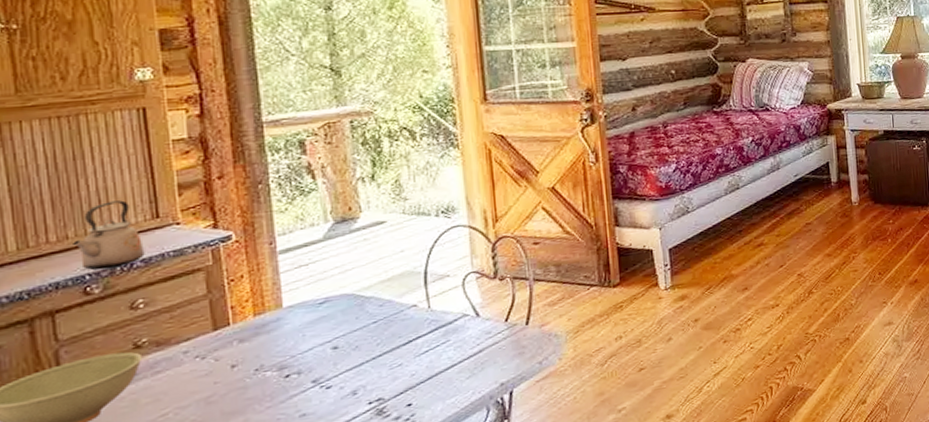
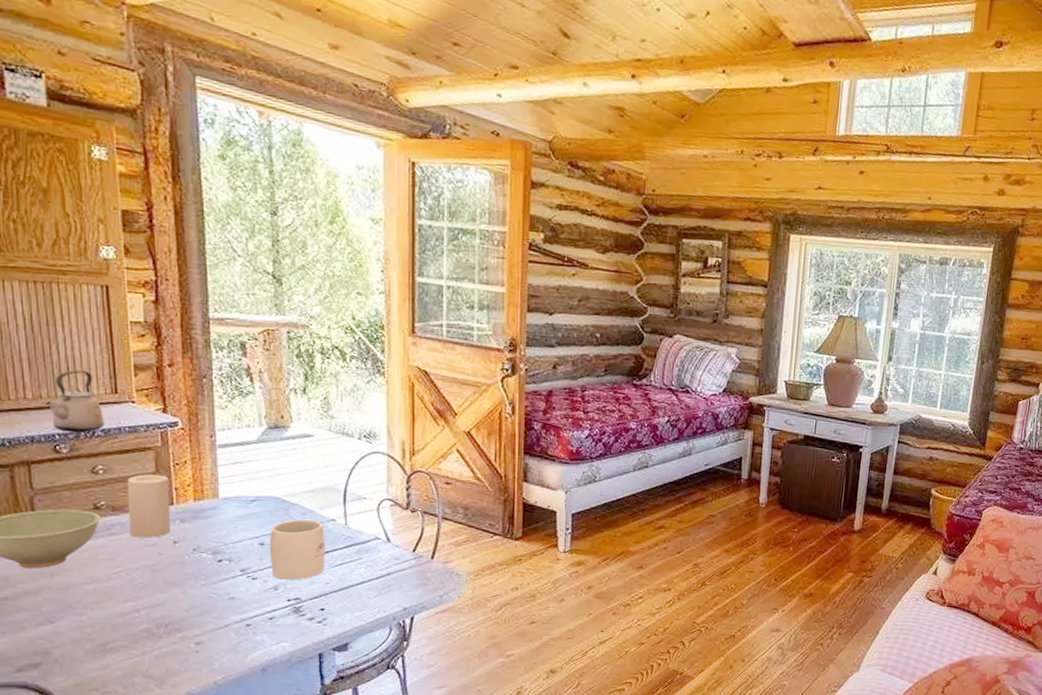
candle: none [173,295,227,371] -> present [127,474,171,538]
mug: none [343,310,409,383] -> present [269,519,326,580]

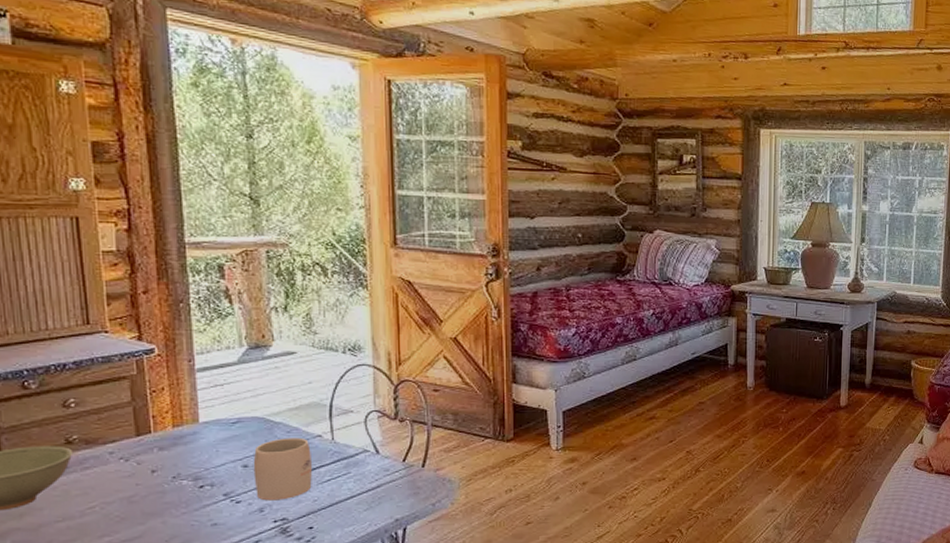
kettle: present [46,370,105,433] -> none [13,304,76,367]
candle: present [127,474,171,538] -> none [101,404,149,470]

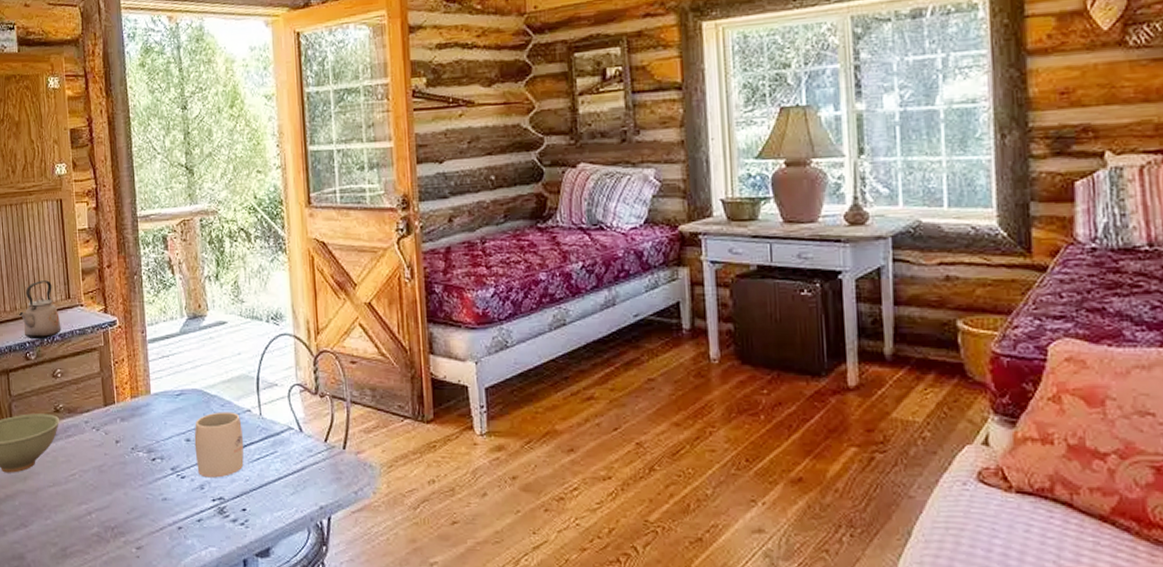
kettle: none [13,304,76,367] -> present [19,280,61,340]

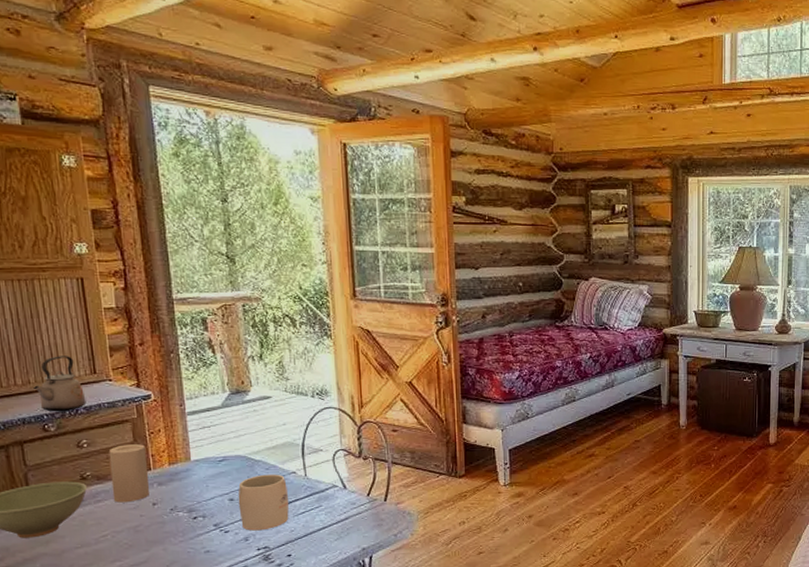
candle: none [79,375,113,439] -> present [108,444,149,503]

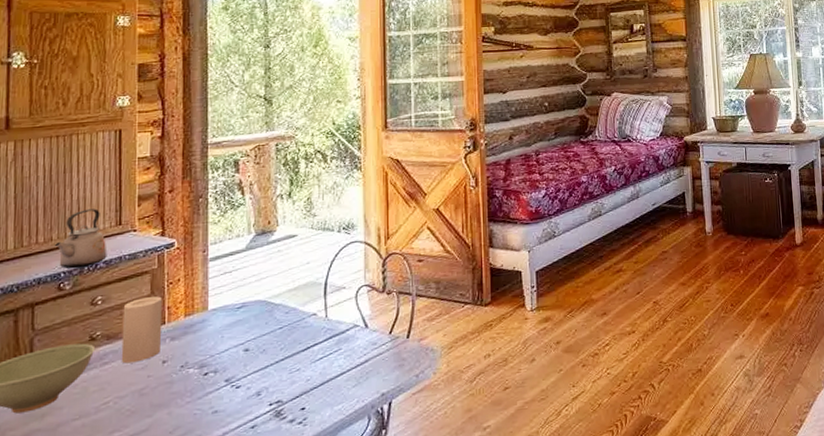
mug: present [238,474,289,531] -> none [253,317,307,384]

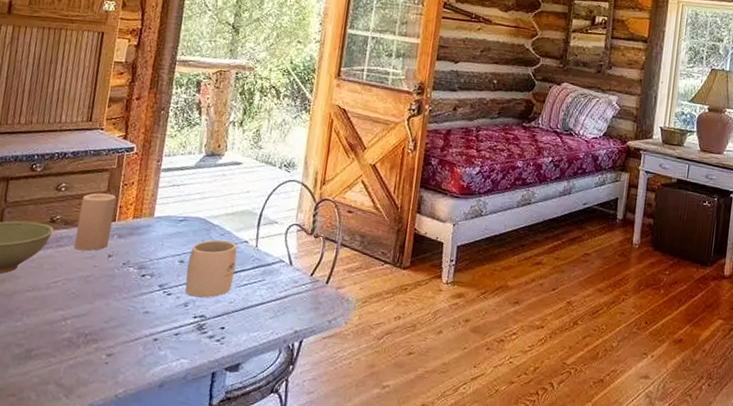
kettle: present [55,209,108,269] -> none [33,101,77,154]
mug: none [253,317,307,384] -> present [185,239,237,298]

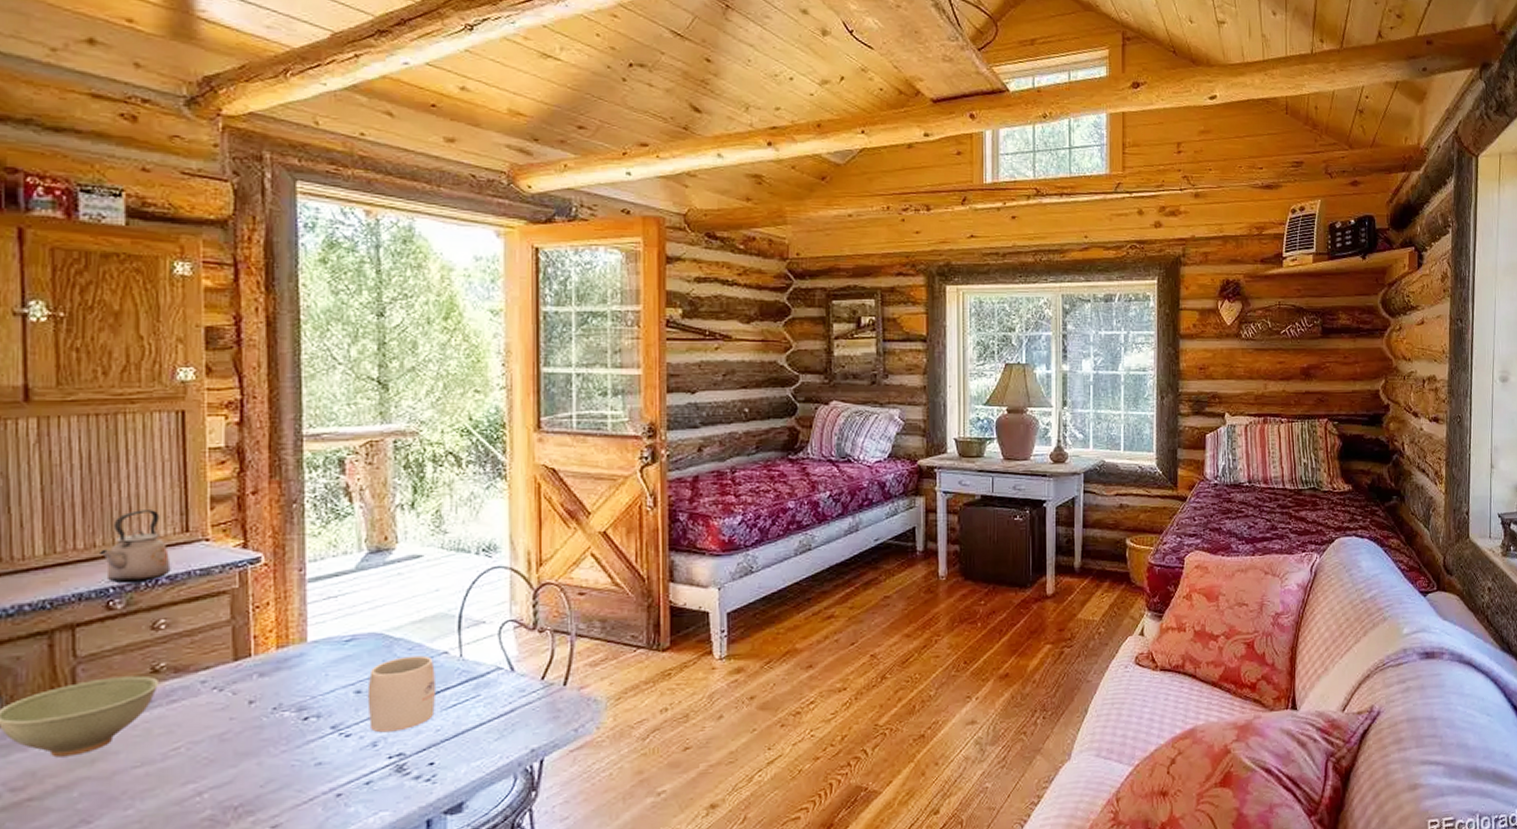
kettle: none [33,101,77,154] -> present [100,510,171,584]
candle: present [73,193,116,251] -> none [194,622,247,703]

